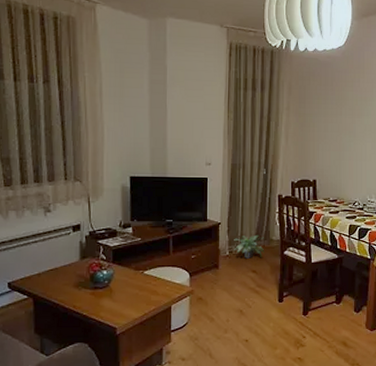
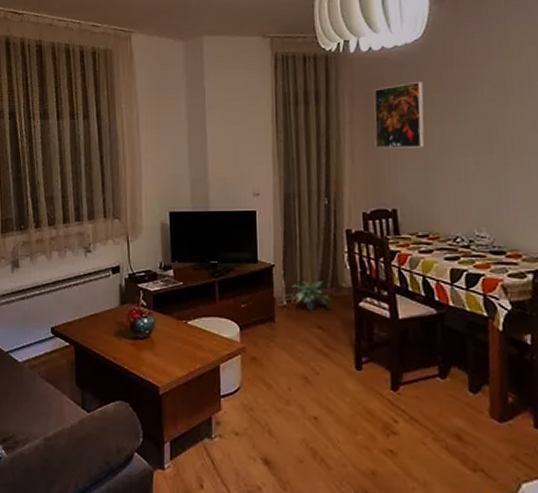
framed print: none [304,81,342,133] -> present [373,82,425,149]

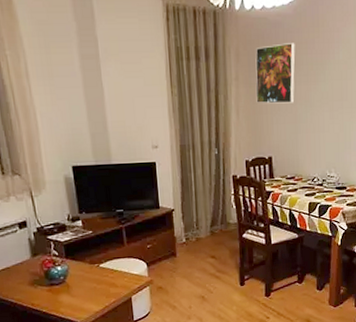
potted plant: present [292,280,333,310] -> none [189,219,223,244]

